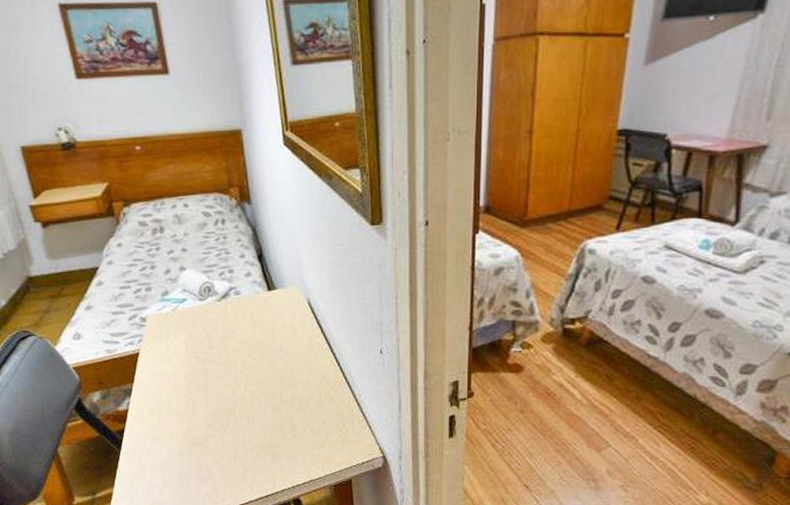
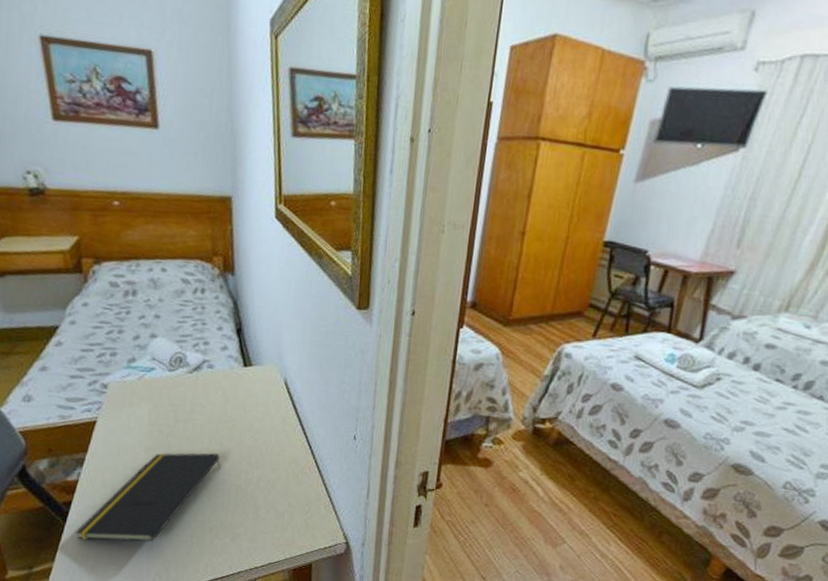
notepad: none [129,376,256,466] -> present [75,452,221,542]

